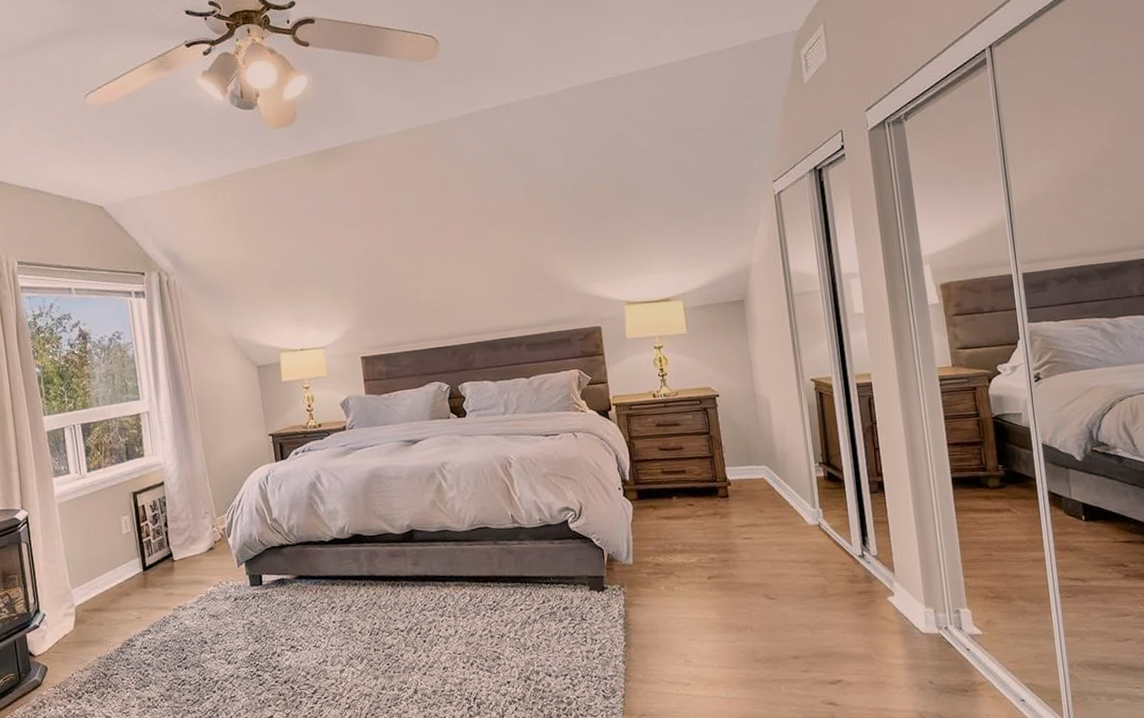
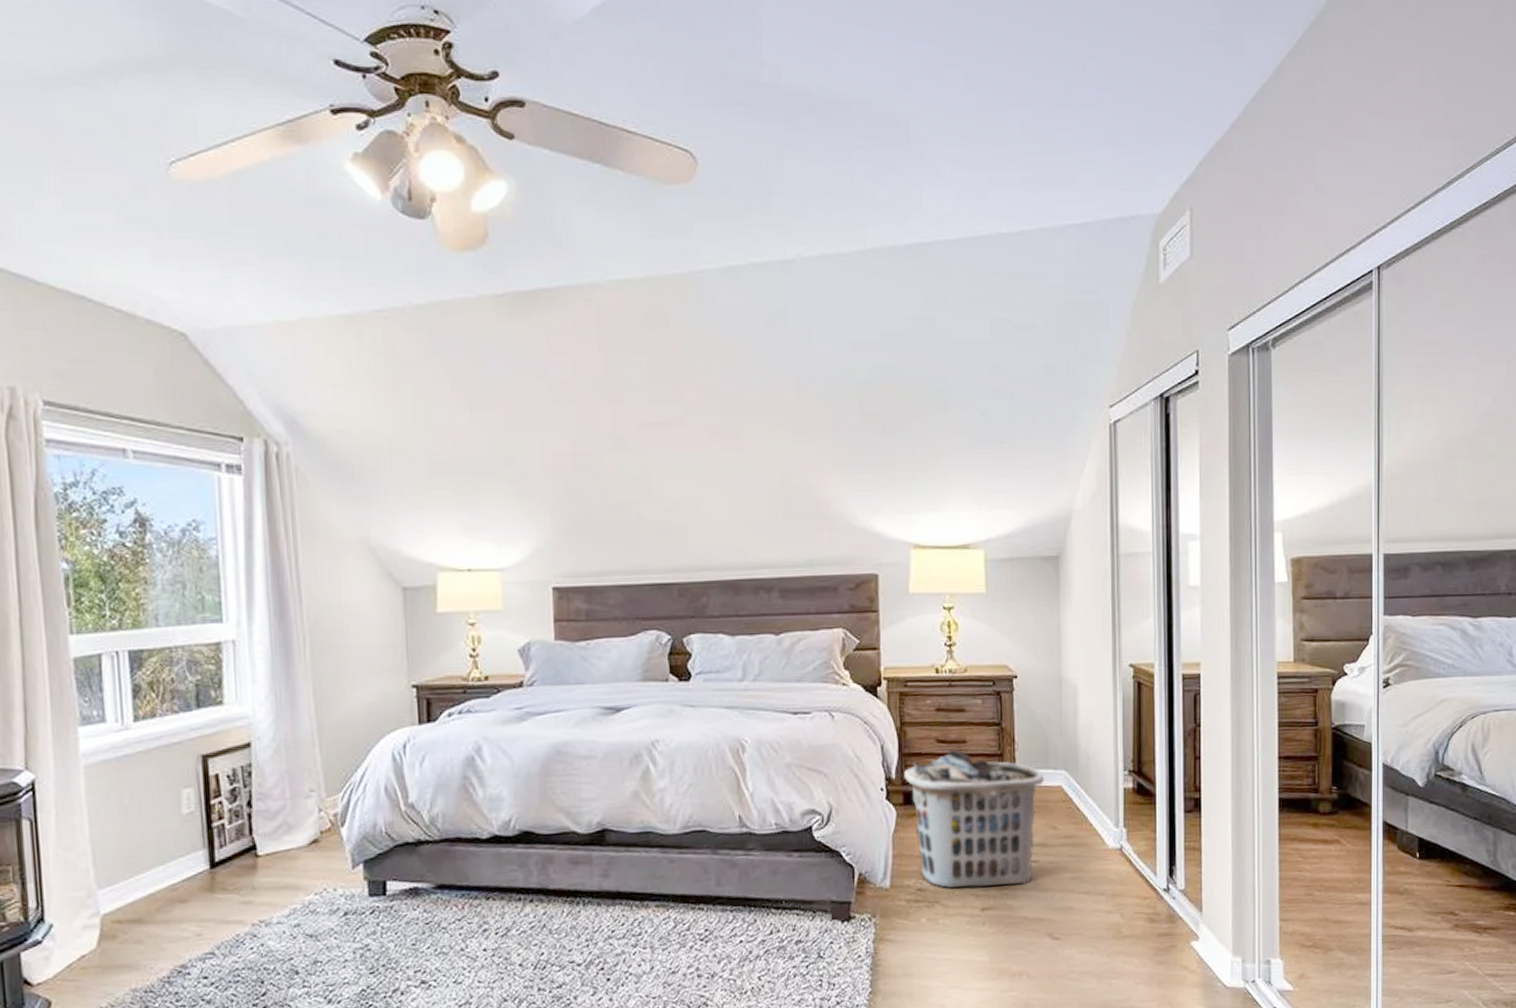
clothes hamper: none [636,455,749,562] -> present [904,750,1044,888]

